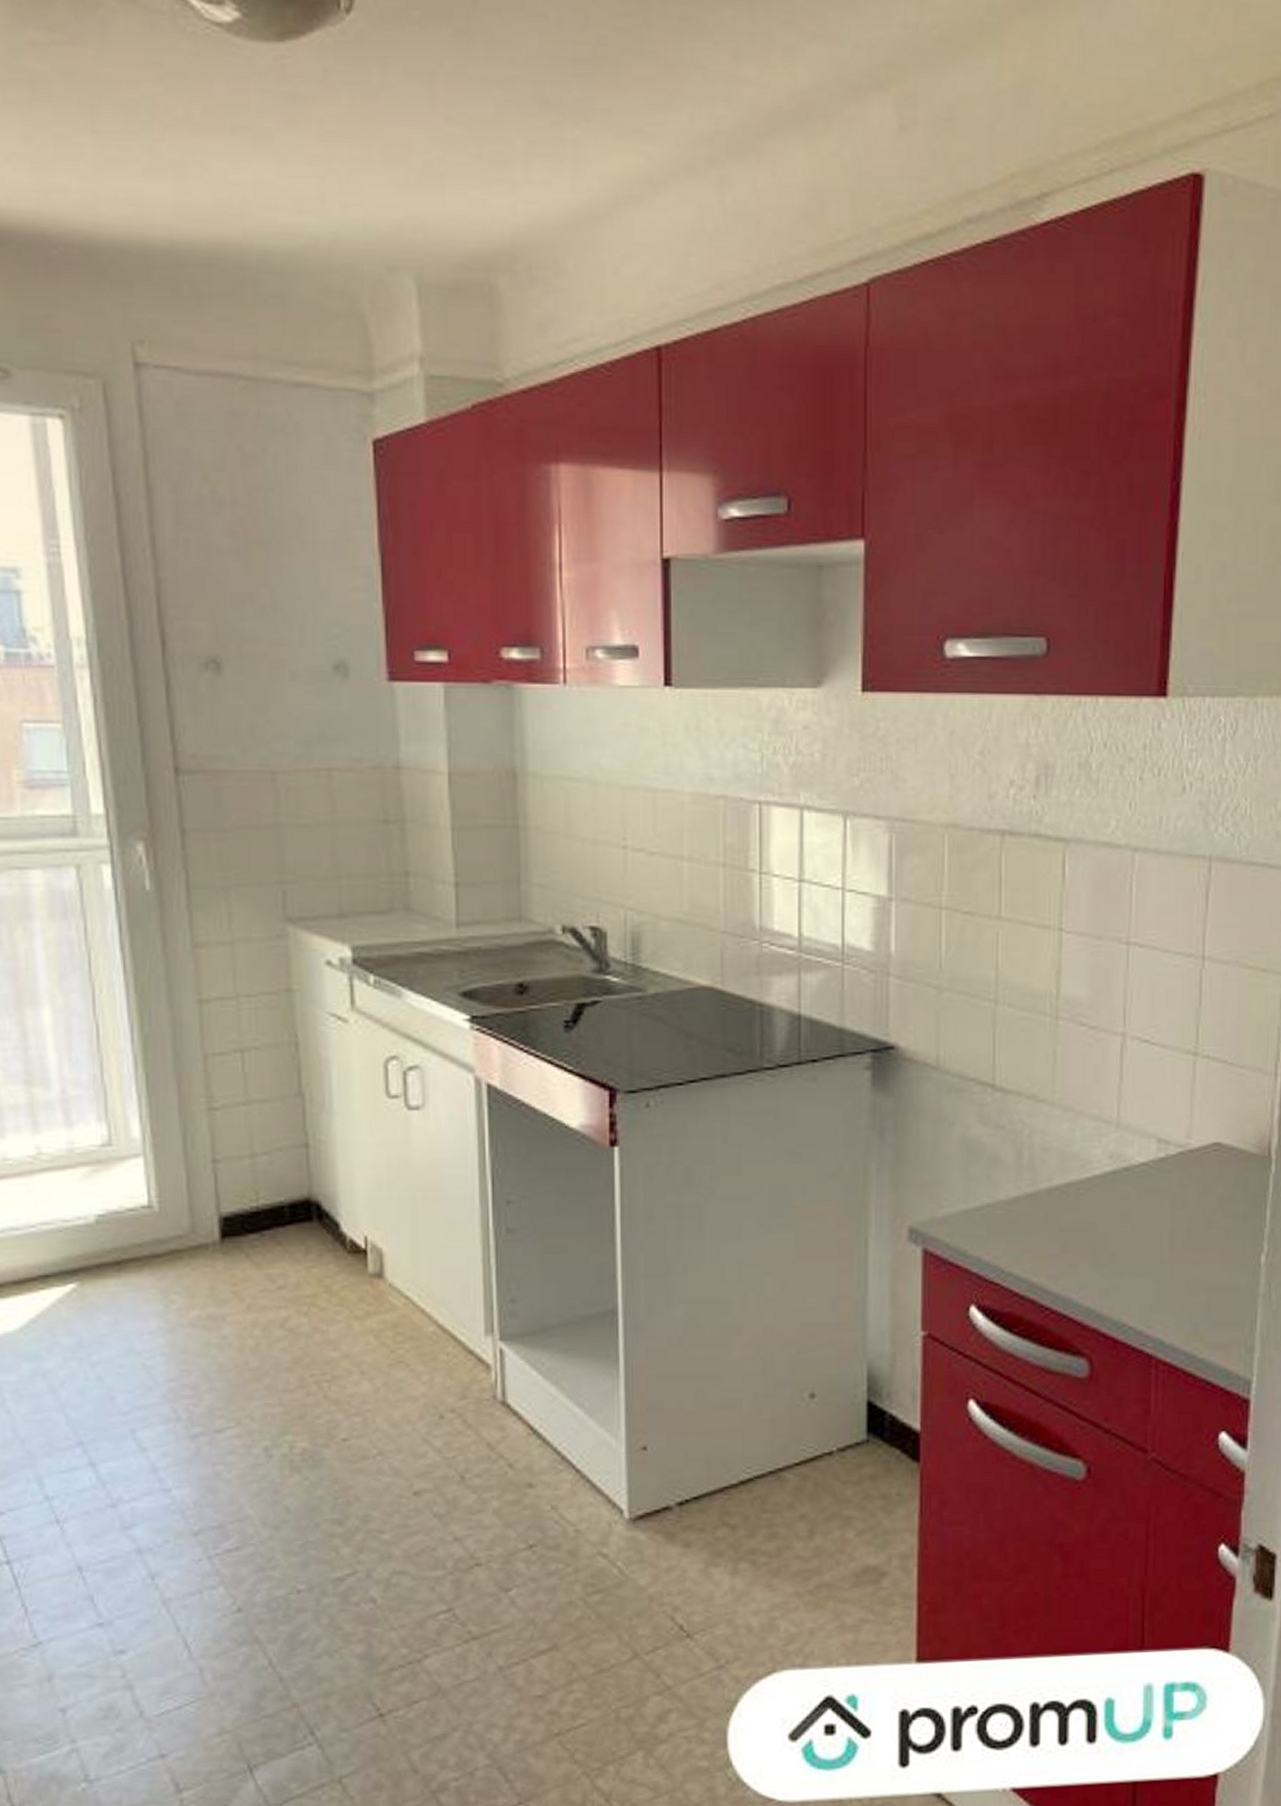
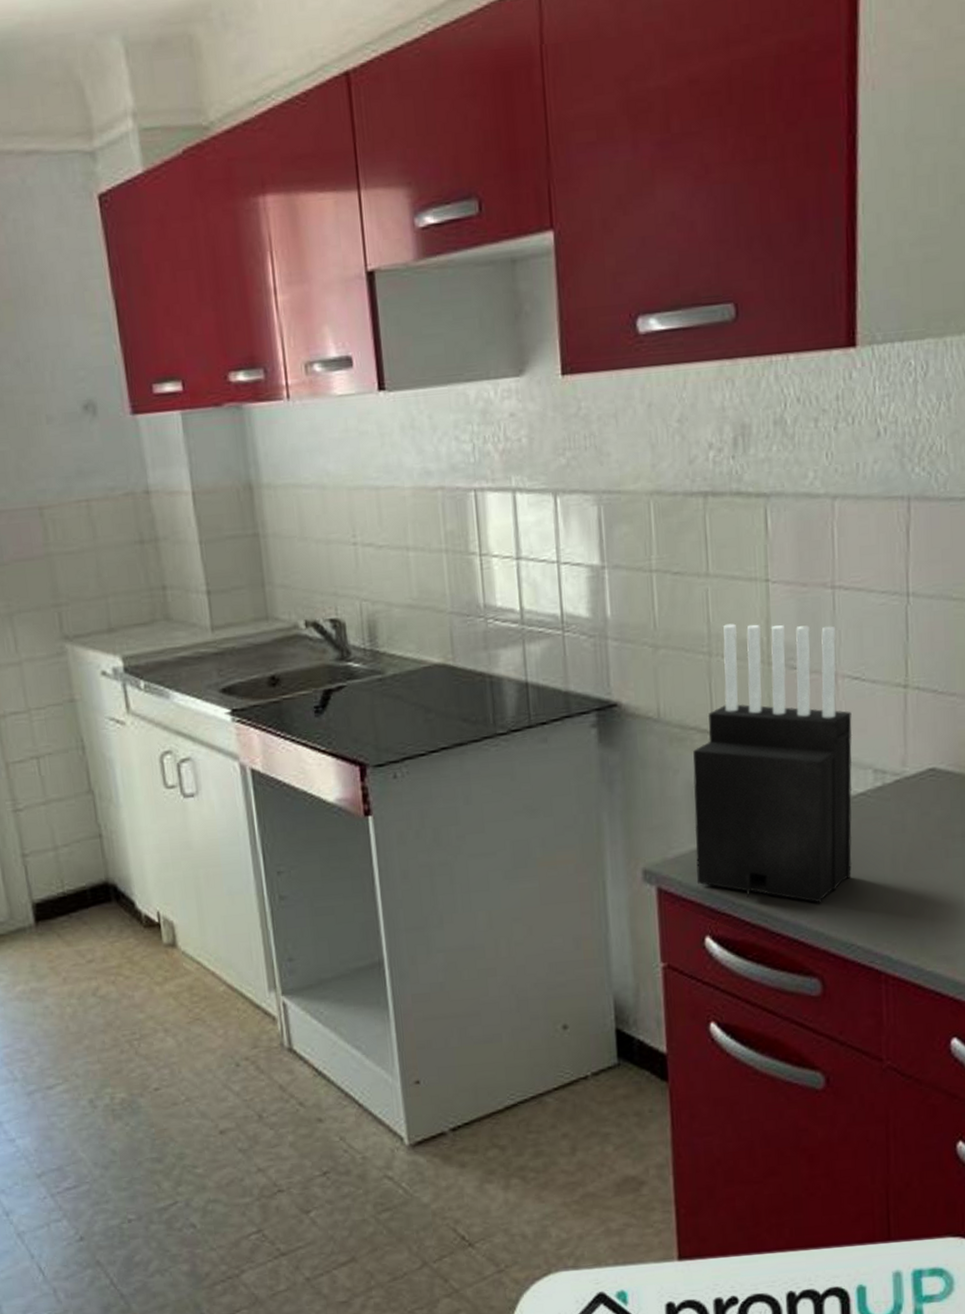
knife block: none [966,972,1138,1277] -> present [693,623,853,903]

